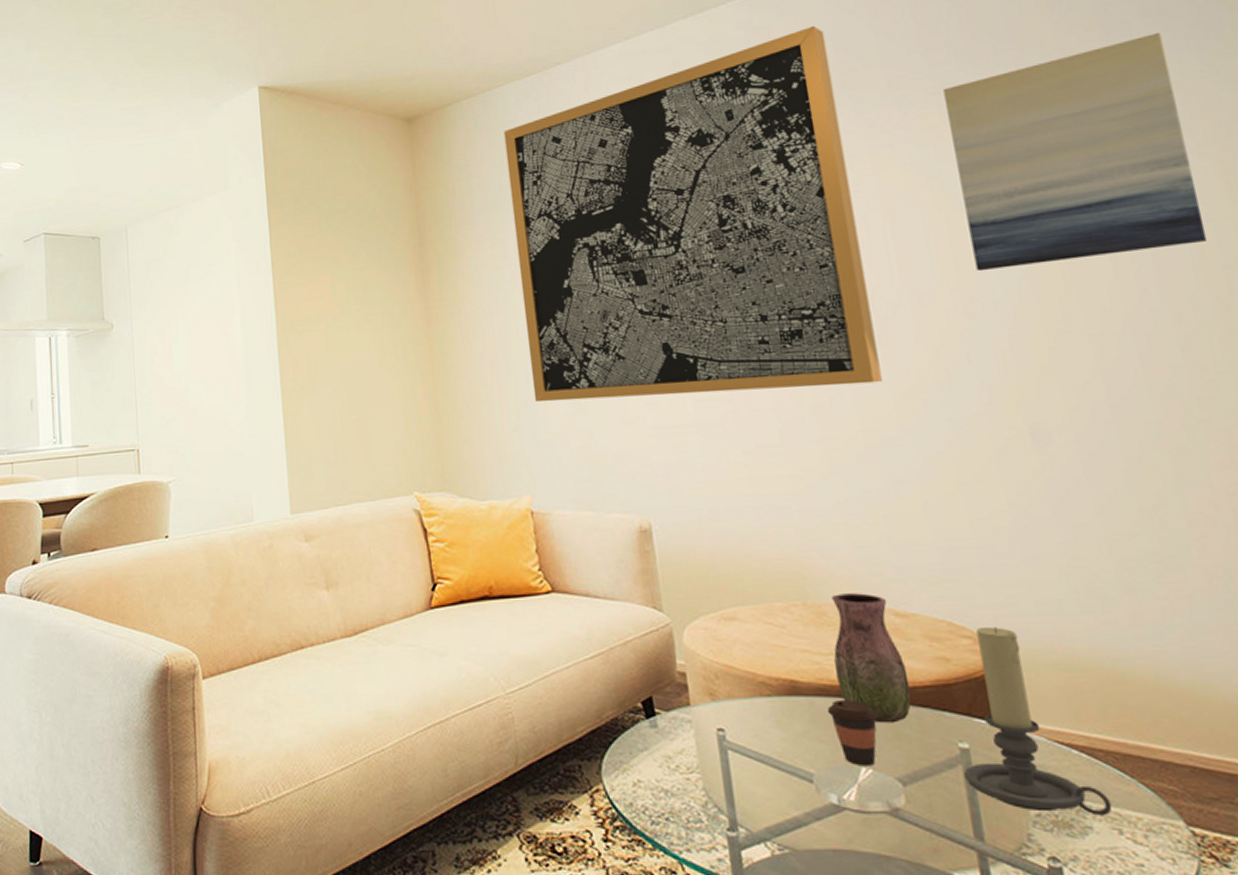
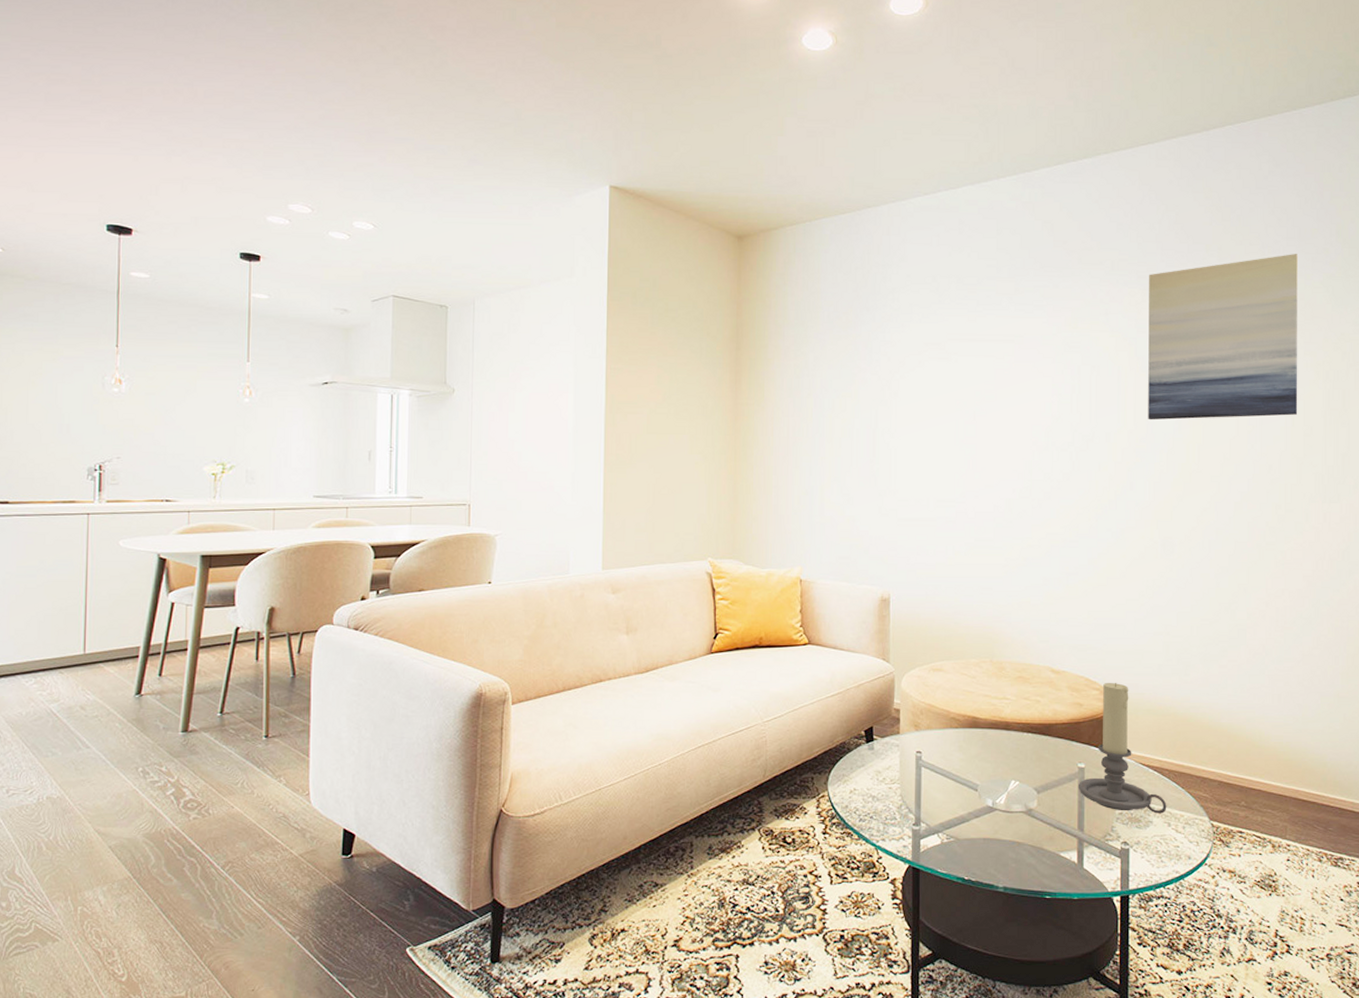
wall art: present [503,25,882,402] -> none [814,207,1073,498]
coffee cup: present [827,700,879,766] -> none [995,732,1029,780]
vase: present [832,593,911,724] -> none [1004,655,1053,749]

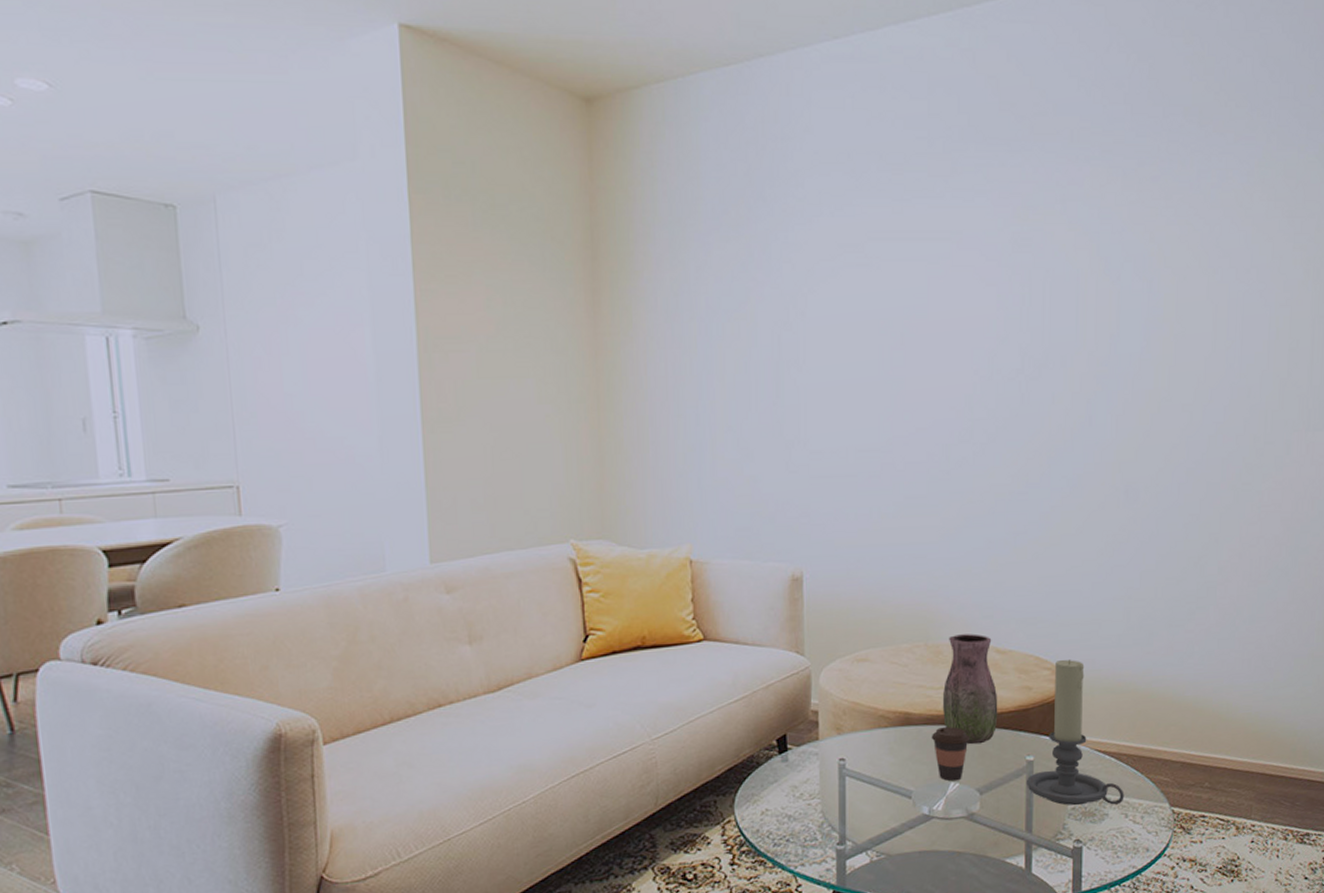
coffee cup: none [995,732,1029,780] -> present [931,726,971,782]
vase: none [1004,655,1053,749] -> present [942,633,998,745]
wall art: present [1148,254,1299,420] -> none [1111,118,1291,338]

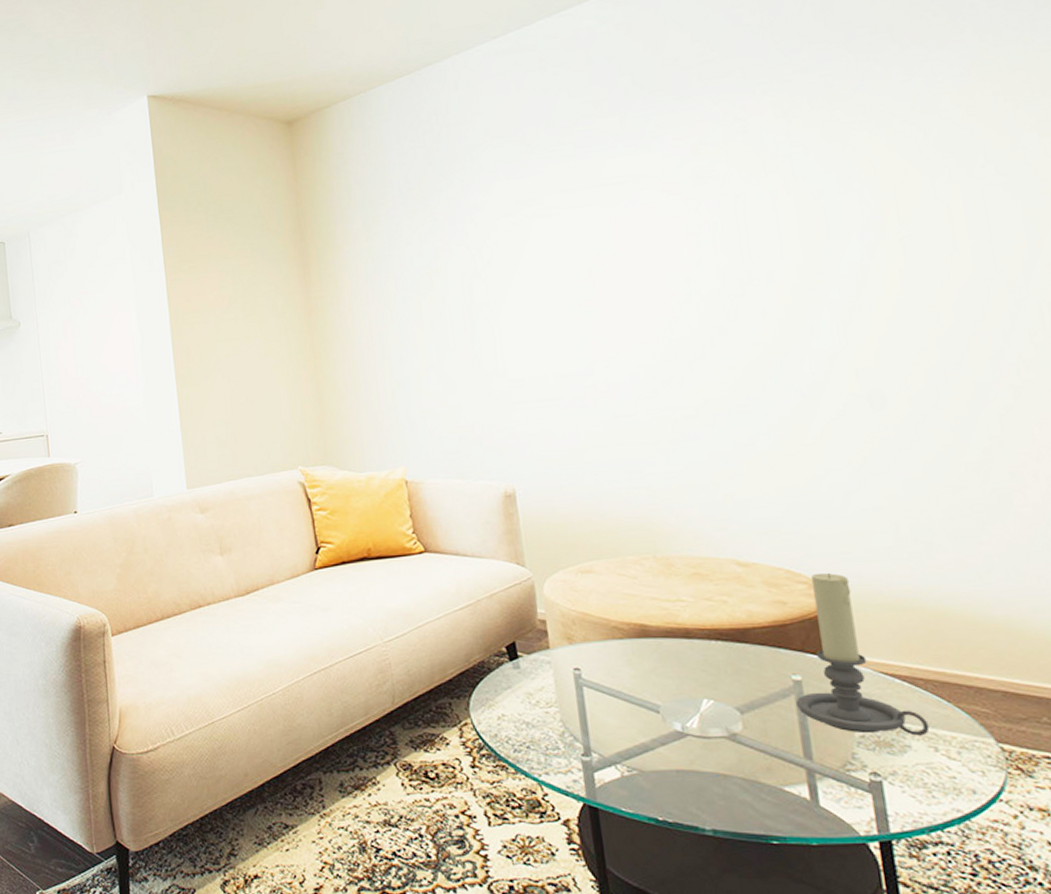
coffee cup: present [931,726,971,782] -> none [673,640,721,698]
vase: present [942,633,998,745] -> none [680,546,750,660]

